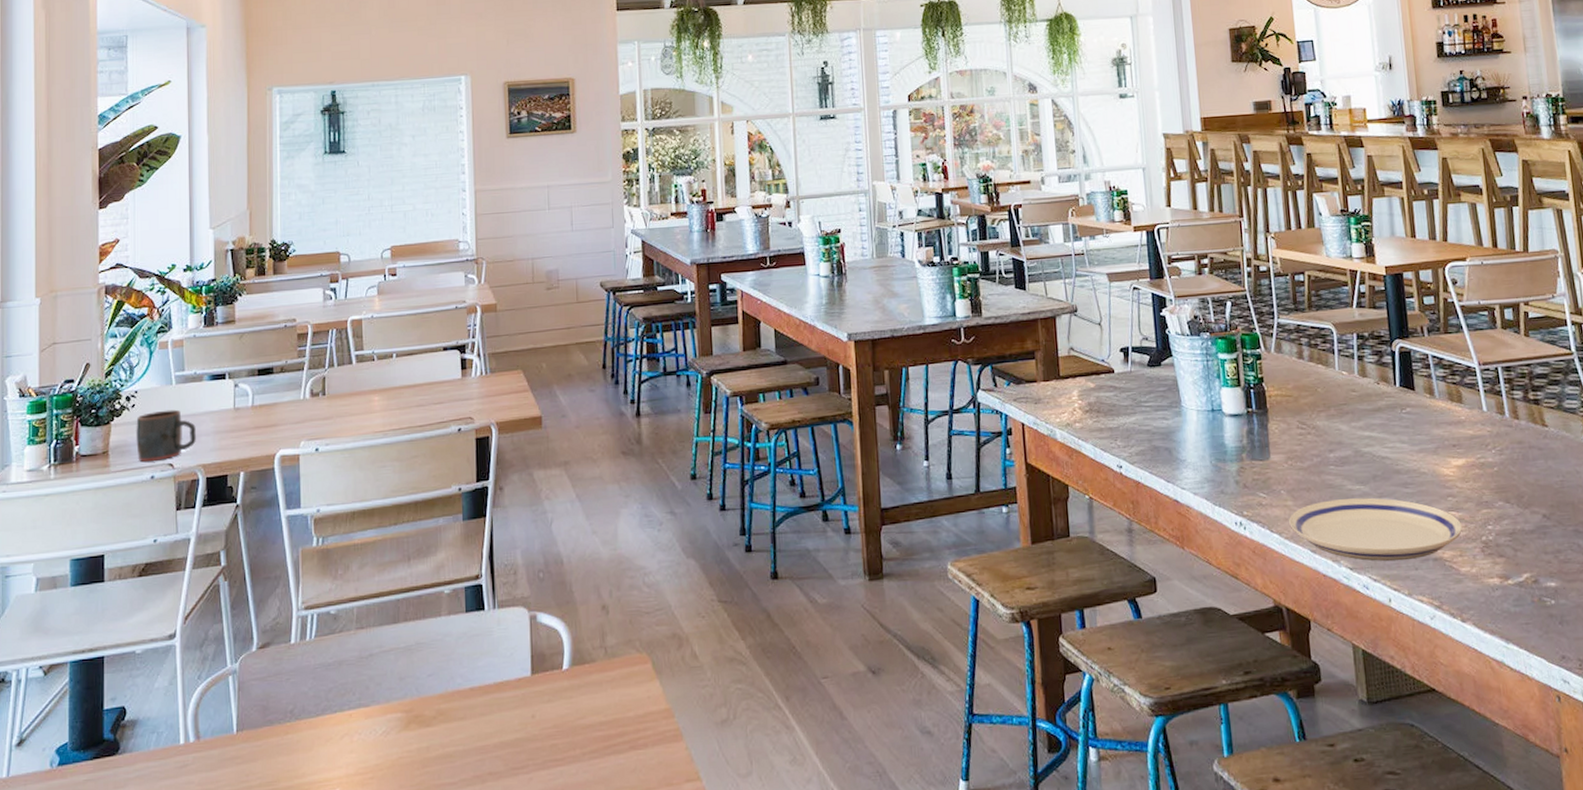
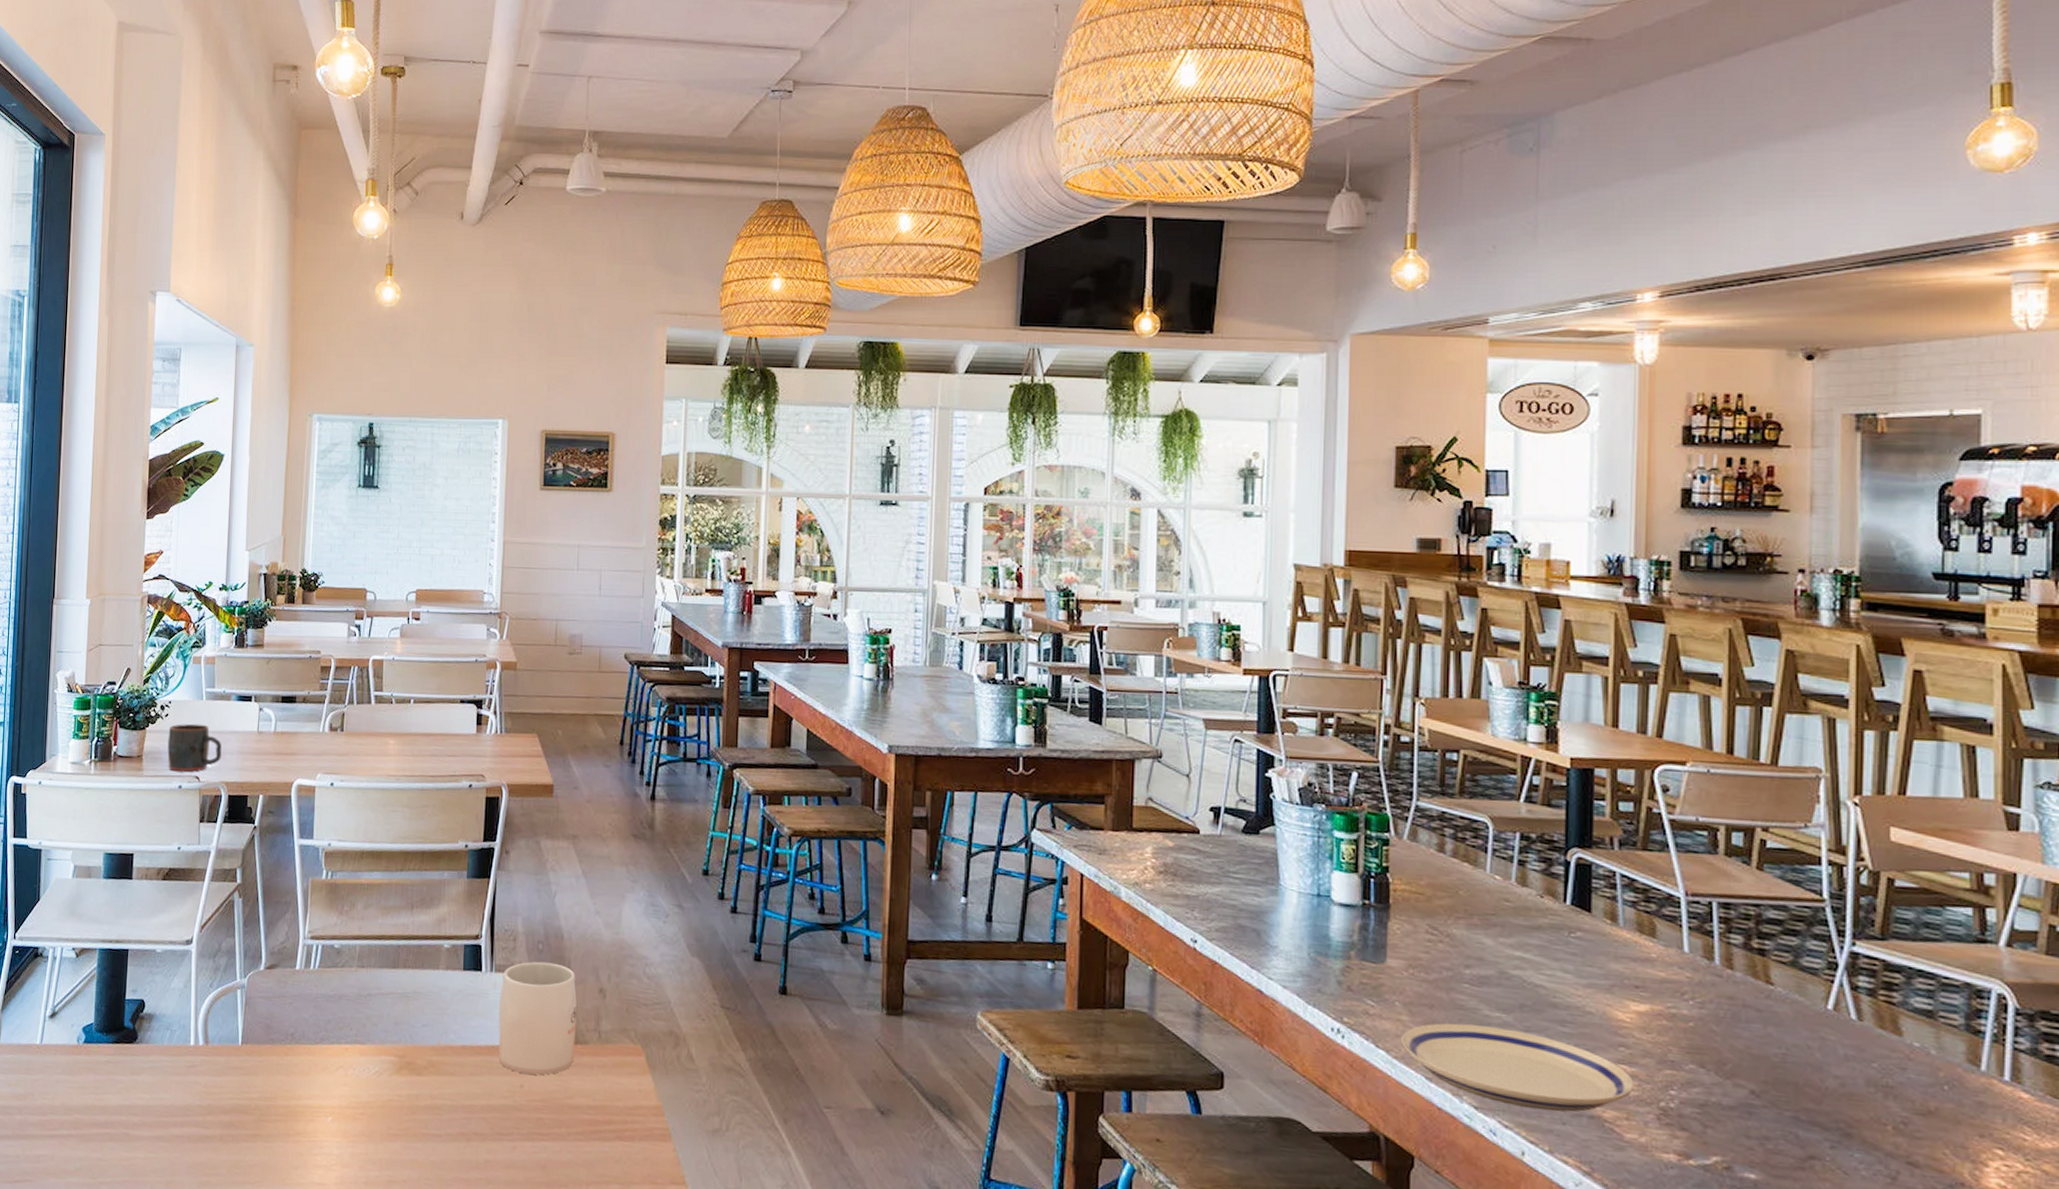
mug: none [504,589,583,704] -> present [498,961,578,1075]

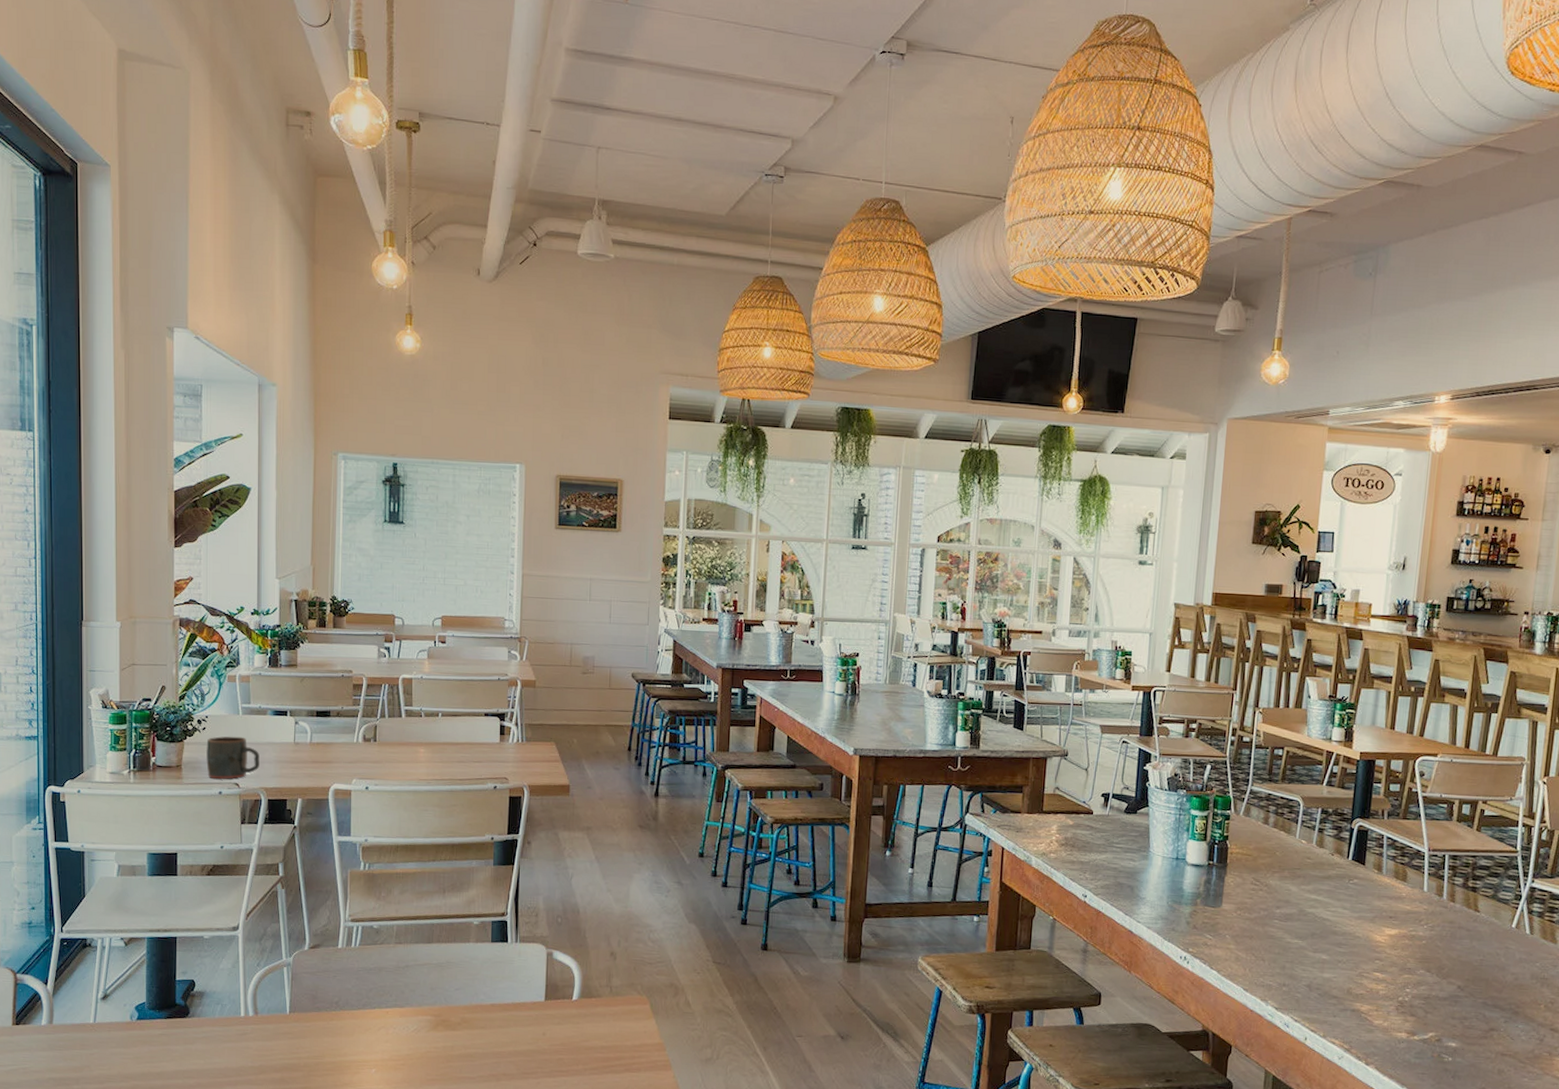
mug: present [498,961,578,1075] -> none [523,932,592,1024]
plate: present [1401,1023,1635,1112] -> none [1228,949,1384,1008]

